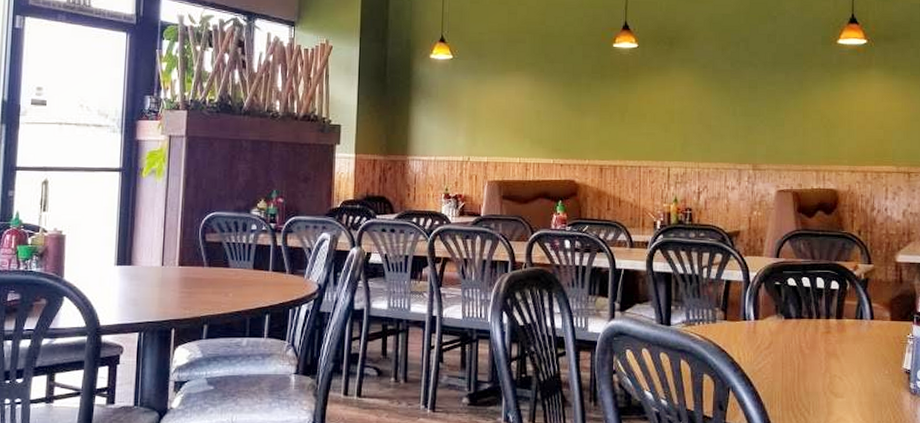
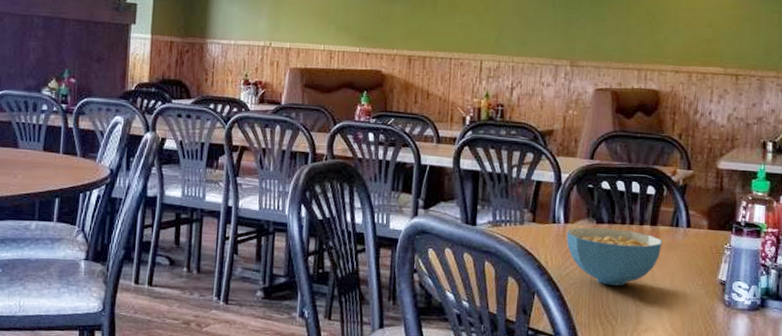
cereal bowl: none [757,322,849,379] -> present [566,227,663,286]

